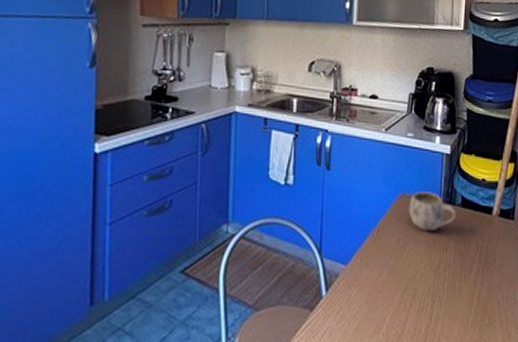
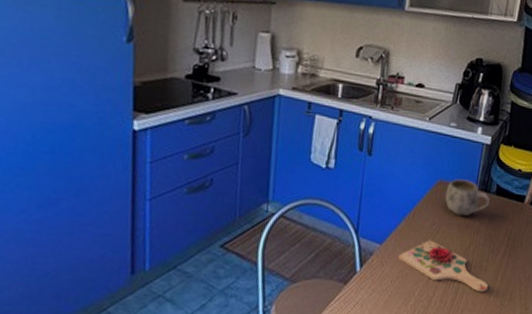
cutting board: none [365,257,464,317] -> present [398,238,488,292]

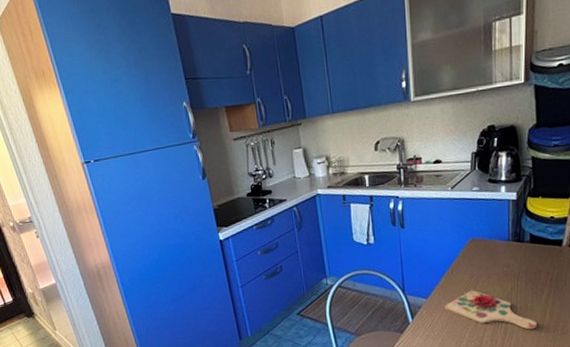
mug: present [445,179,491,217] -> none [479,234,526,267]

